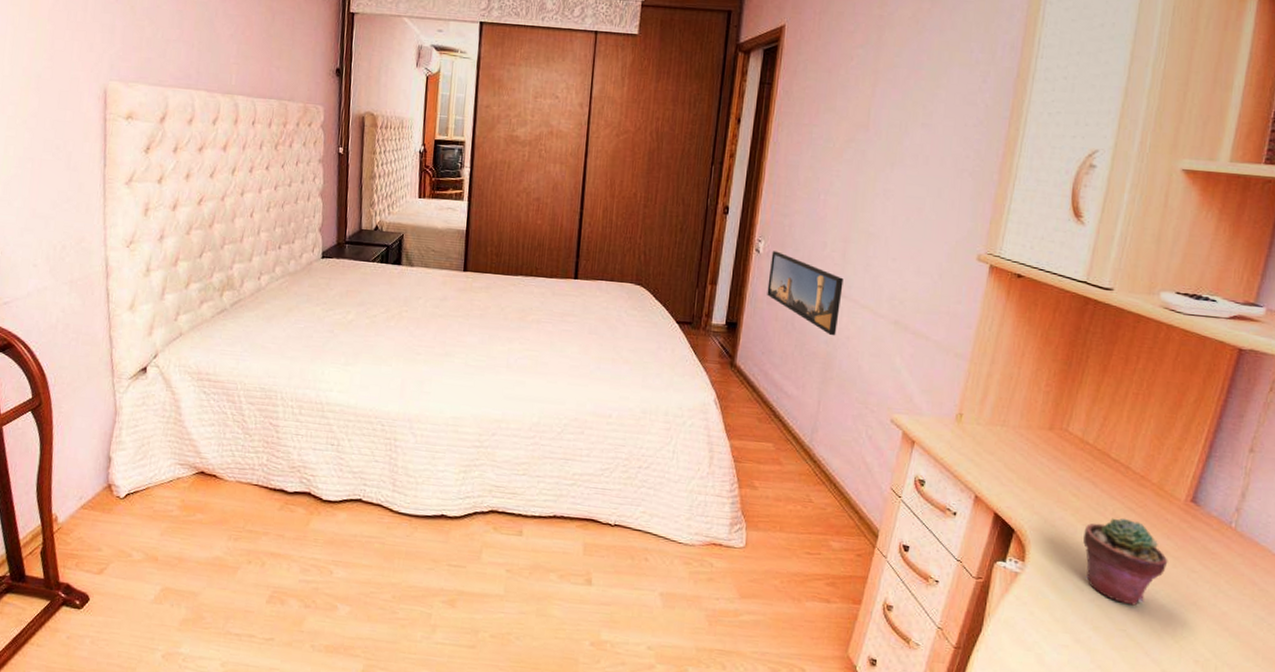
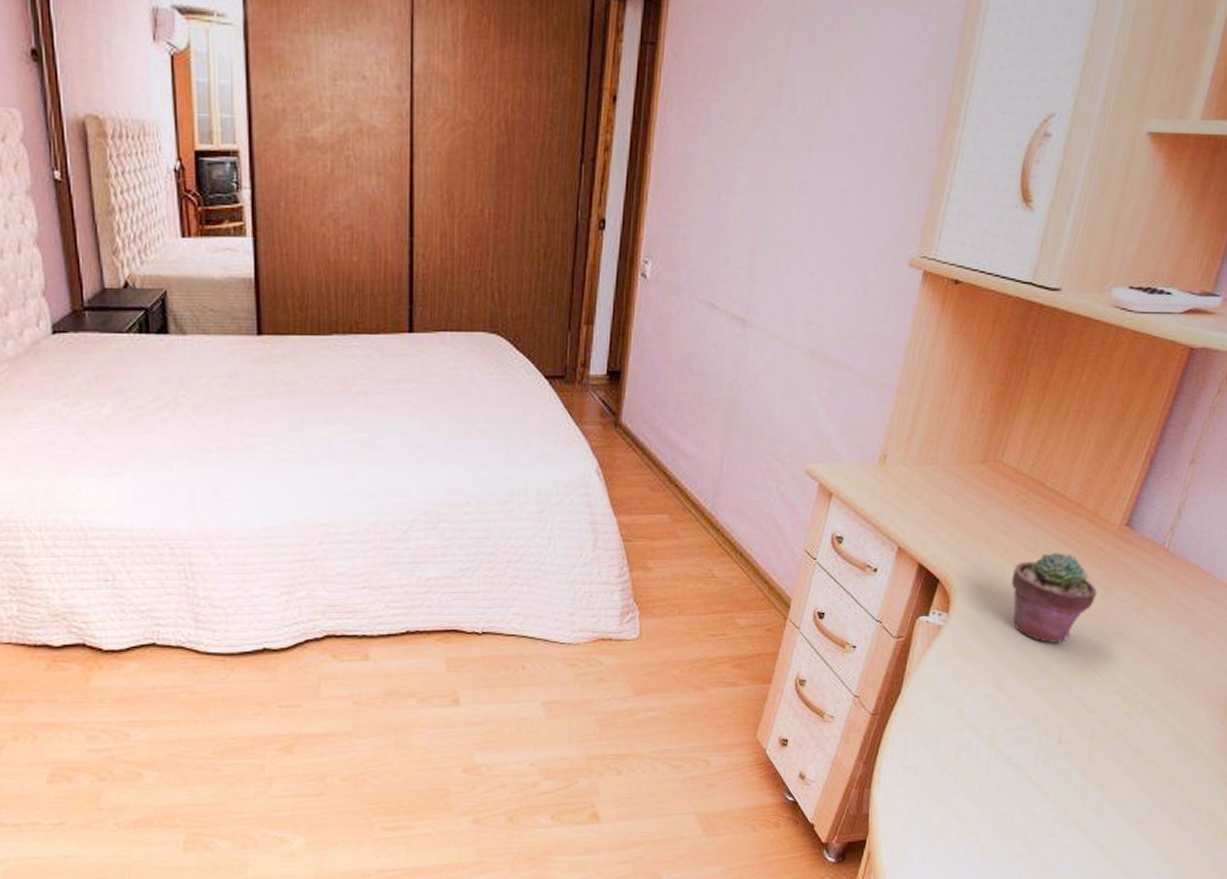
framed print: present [767,251,844,336] -> none [657,274,750,377]

